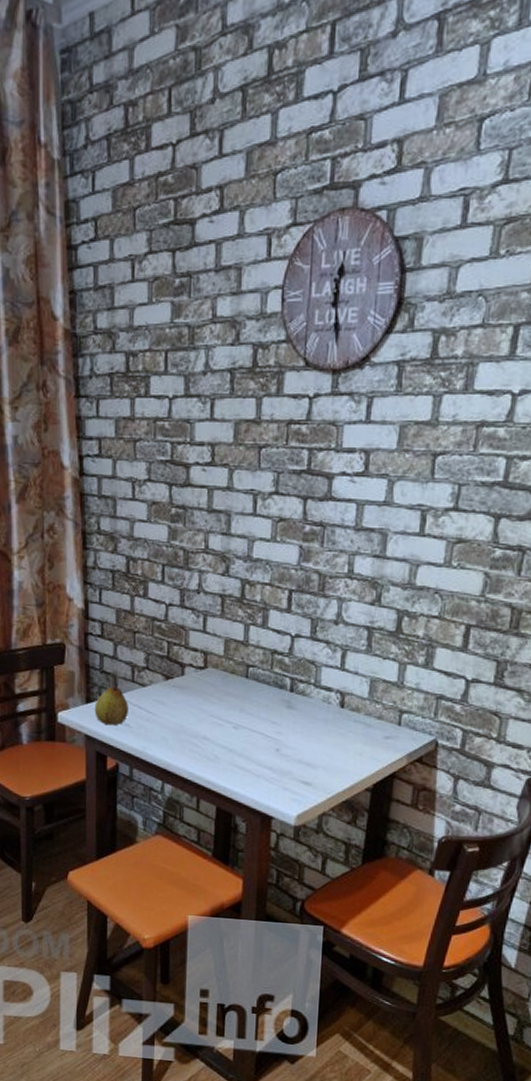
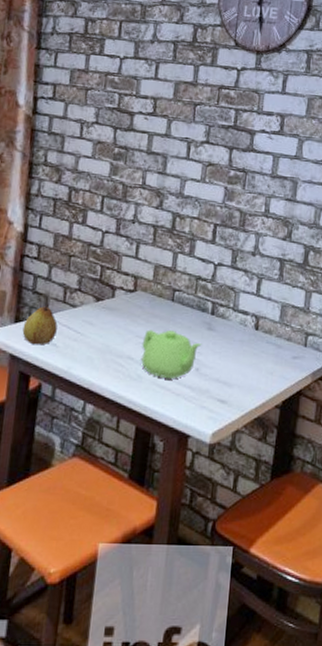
teapot: none [217,708,282,760] -> present [141,329,202,379]

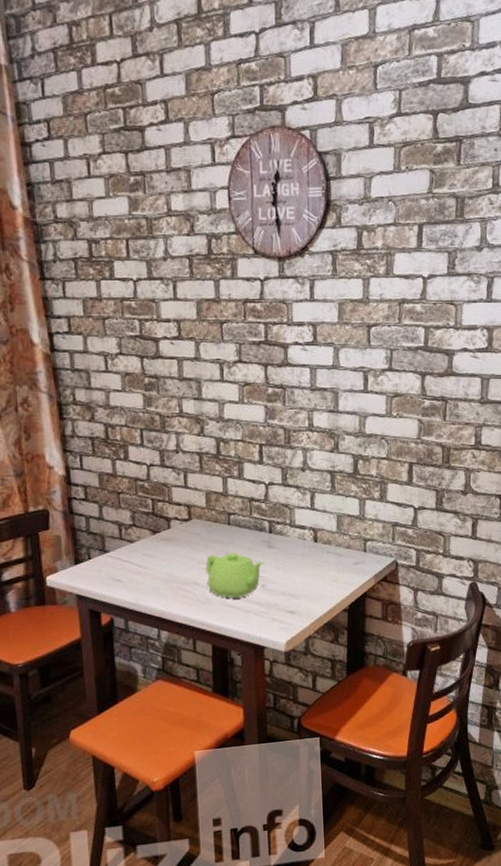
fruit: present [22,304,58,344] -> none [84,542,119,582]

